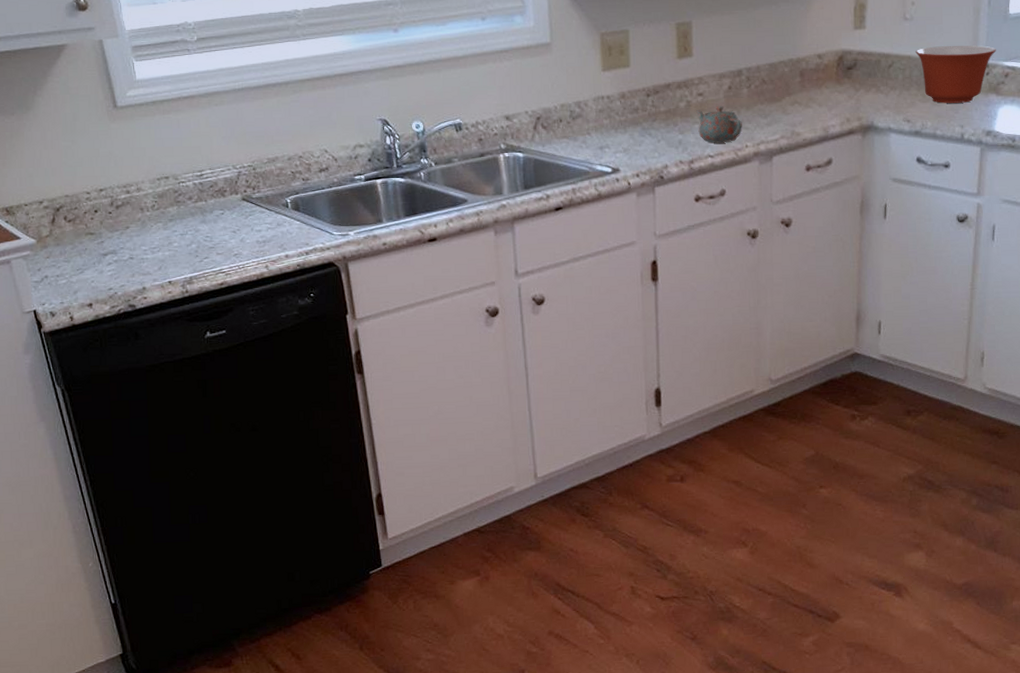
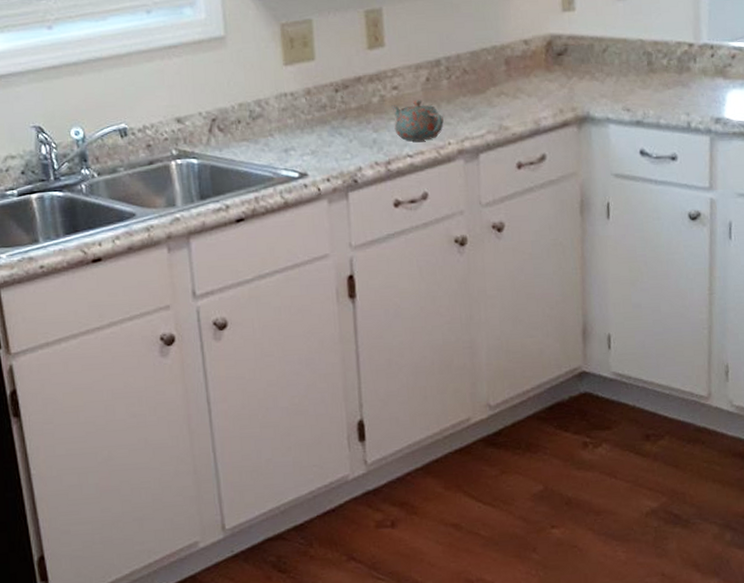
mixing bowl: present [915,45,996,103] -> none [631,25,720,90]

